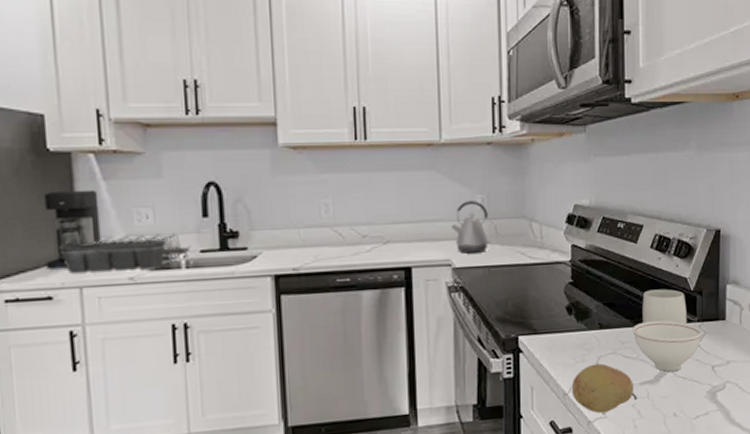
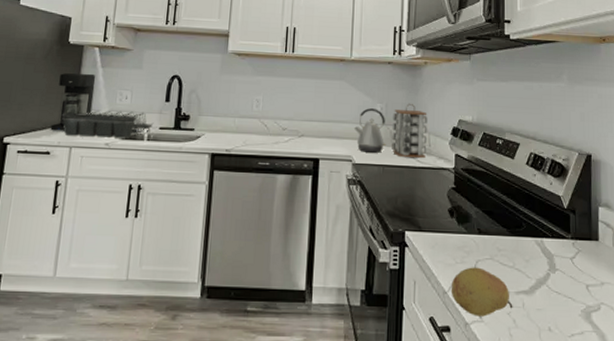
spice rack: none [496,190,539,256] -> present [392,103,427,159]
bowl: present [632,320,703,372] -> none [509,233,577,286]
mug: present [642,289,687,324] -> none [518,203,561,240]

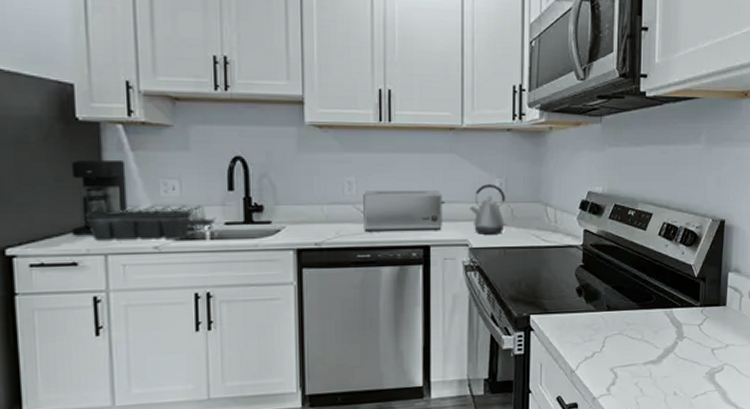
toaster: none [265,108,334,147] -> present [363,190,445,233]
spice rack: present [392,103,427,159] -> none [513,176,553,238]
fruit: present [451,267,513,317] -> none [578,343,640,390]

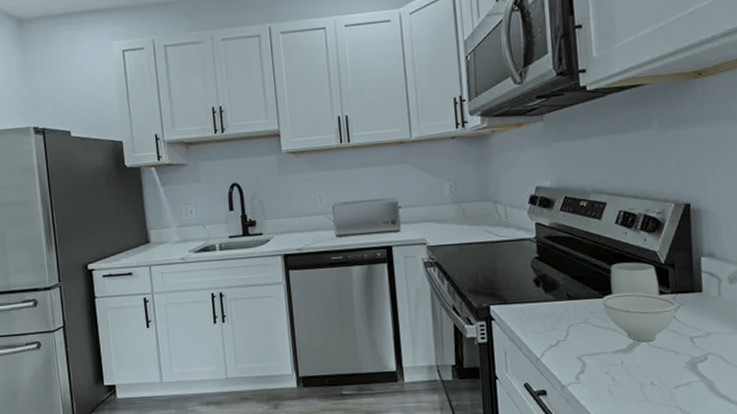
coffee maker: present [71,159,128,236] -> none [125,193,162,253]
dish rack: present [84,205,216,242] -> none [134,223,223,257]
kettle: present [470,184,508,235] -> none [424,188,461,234]
bowl: none [638,304,705,354] -> present [601,292,678,342]
mug: none [648,274,690,308] -> present [610,262,659,296]

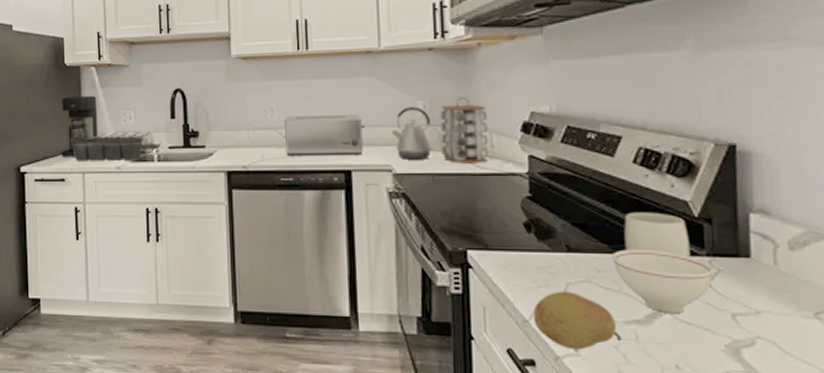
coffee maker: none [125,193,162,253] -> present [61,95,98,157]
dish rack: none [134,223,223,257] -> present [69,131,162,163]
kettle: none [424,188,461,234] -> present [391,107,435,160]
spice rack: none [463,176,504,234] -> present [439,96,489,164]
fruit: none [543,332,611,378] -> present [533,291,622,350]

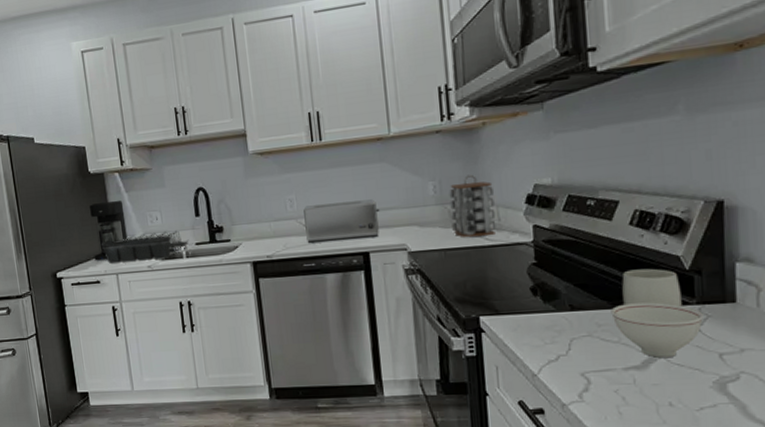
kettle: present [391,107,435,160] -> none [405,188,446,238]
fruit: present [533,291,622,350] -> none [541,346,621,397]

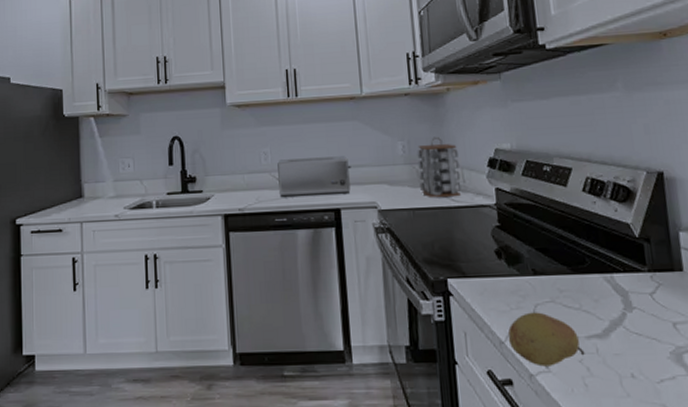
coffee maker: present [90,200,128,261] -> none [59,145,97,208]
dish rack: present [101,230,189,265] -> none [67,178,160,212]
fruit: none [541,346,621,397] -> present [508,312,585,367]
bowl: present [611,302,705,359] -> none [571,269,657,327]
mug: present [622,268,682,307] -> none [579,234,635,274]

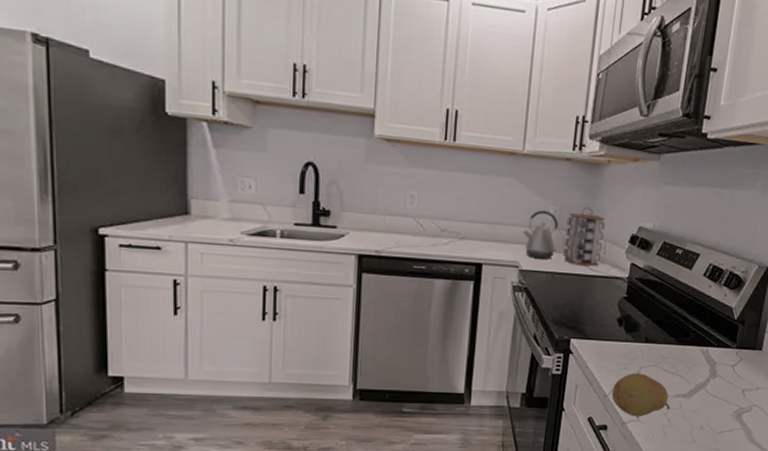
toaster: present [277,156,351,198] -> none [421,206,500,251]
kettle: none [375,147,414,197] -> present [523,210,558,259]

